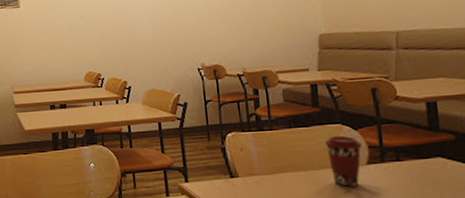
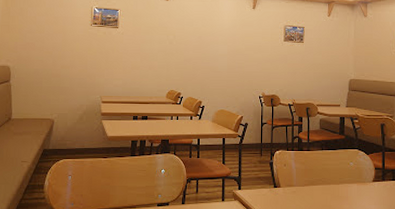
coffee cup: present [325,135,362,187] -> none [346,158,371,198]

